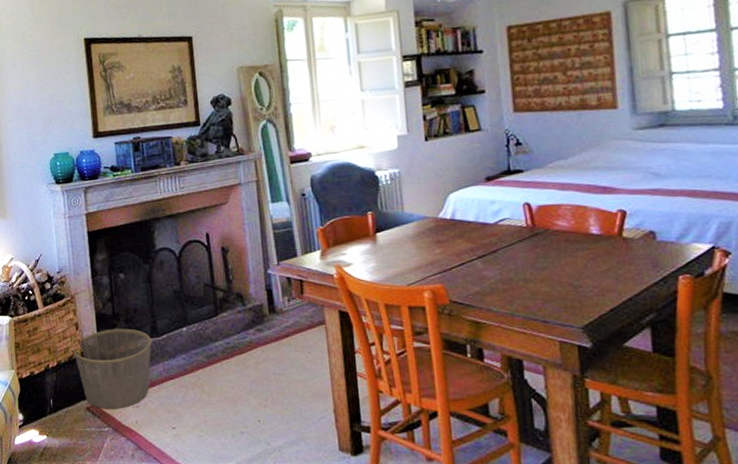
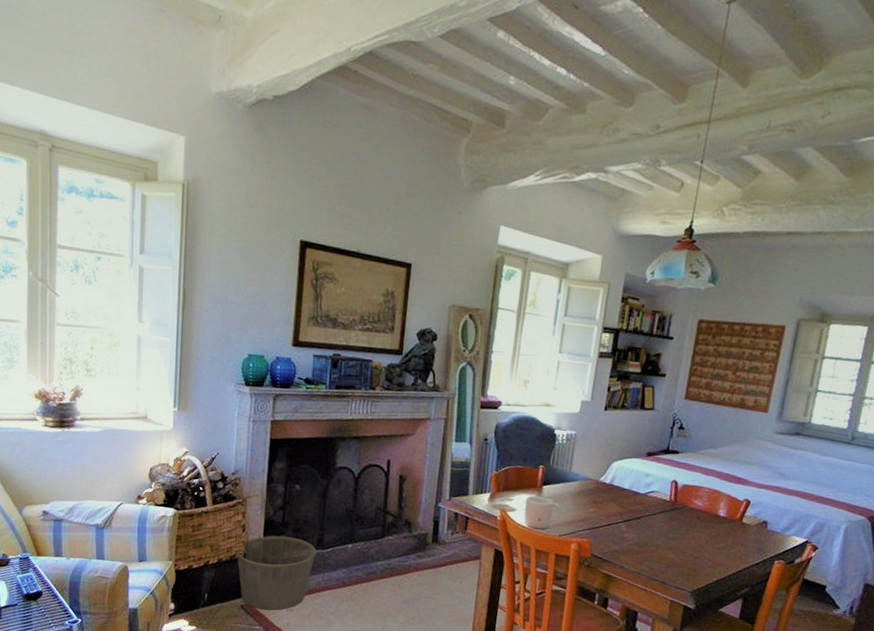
mug: none [361,245,404,282] -> present [524,496,562,530]

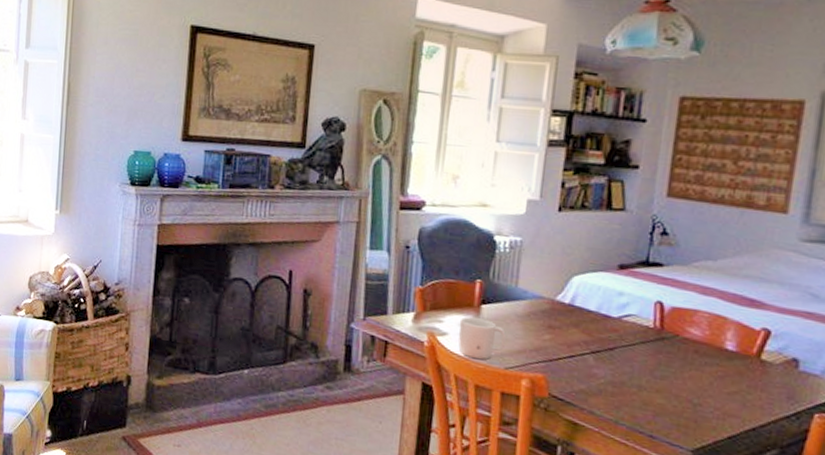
basket: present [236,536,317,611] -> none [118,356,208,445]

